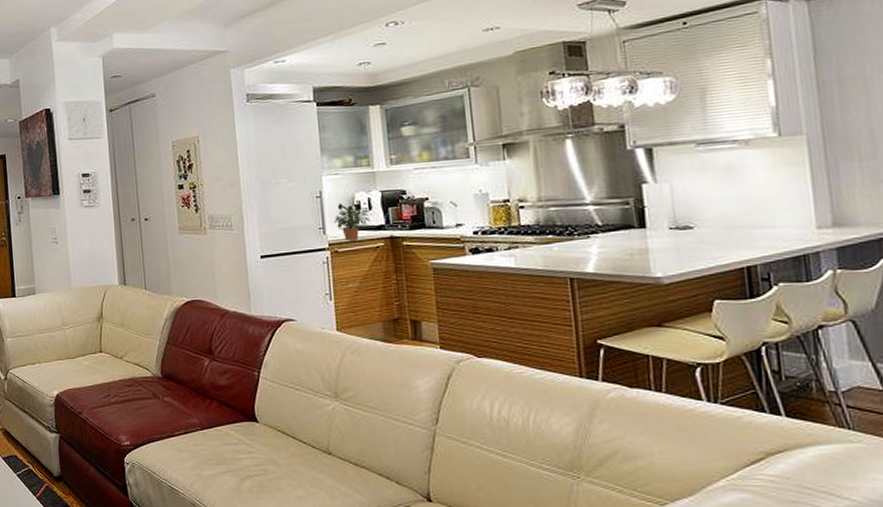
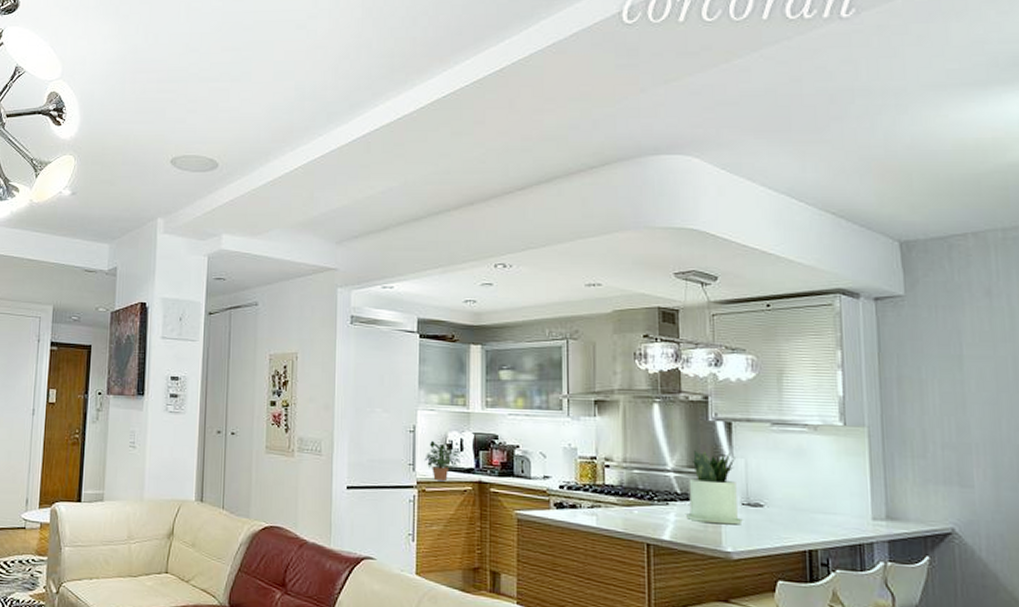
planter: none [608,178,672,252] -> present [685,450,743,525]

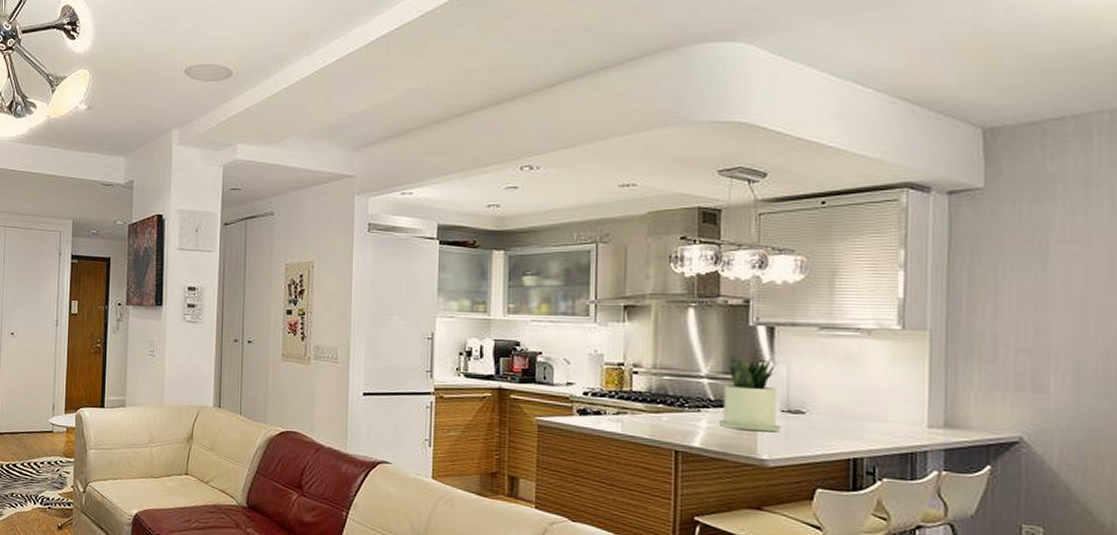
potted plant: present [424,440,460,482] -> none [442,347,480,388]

